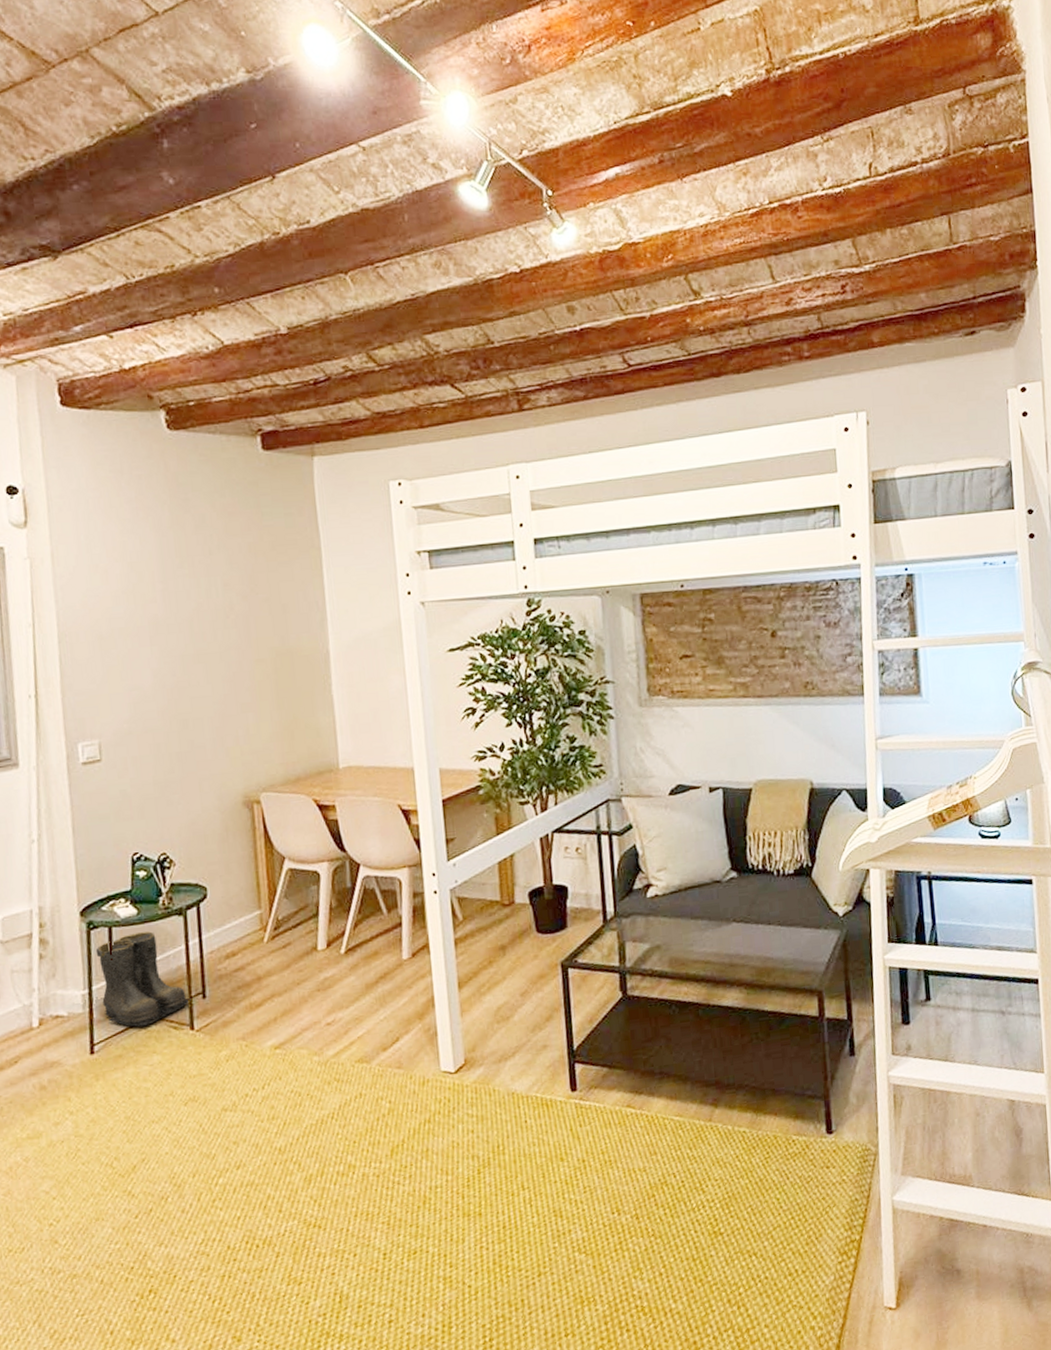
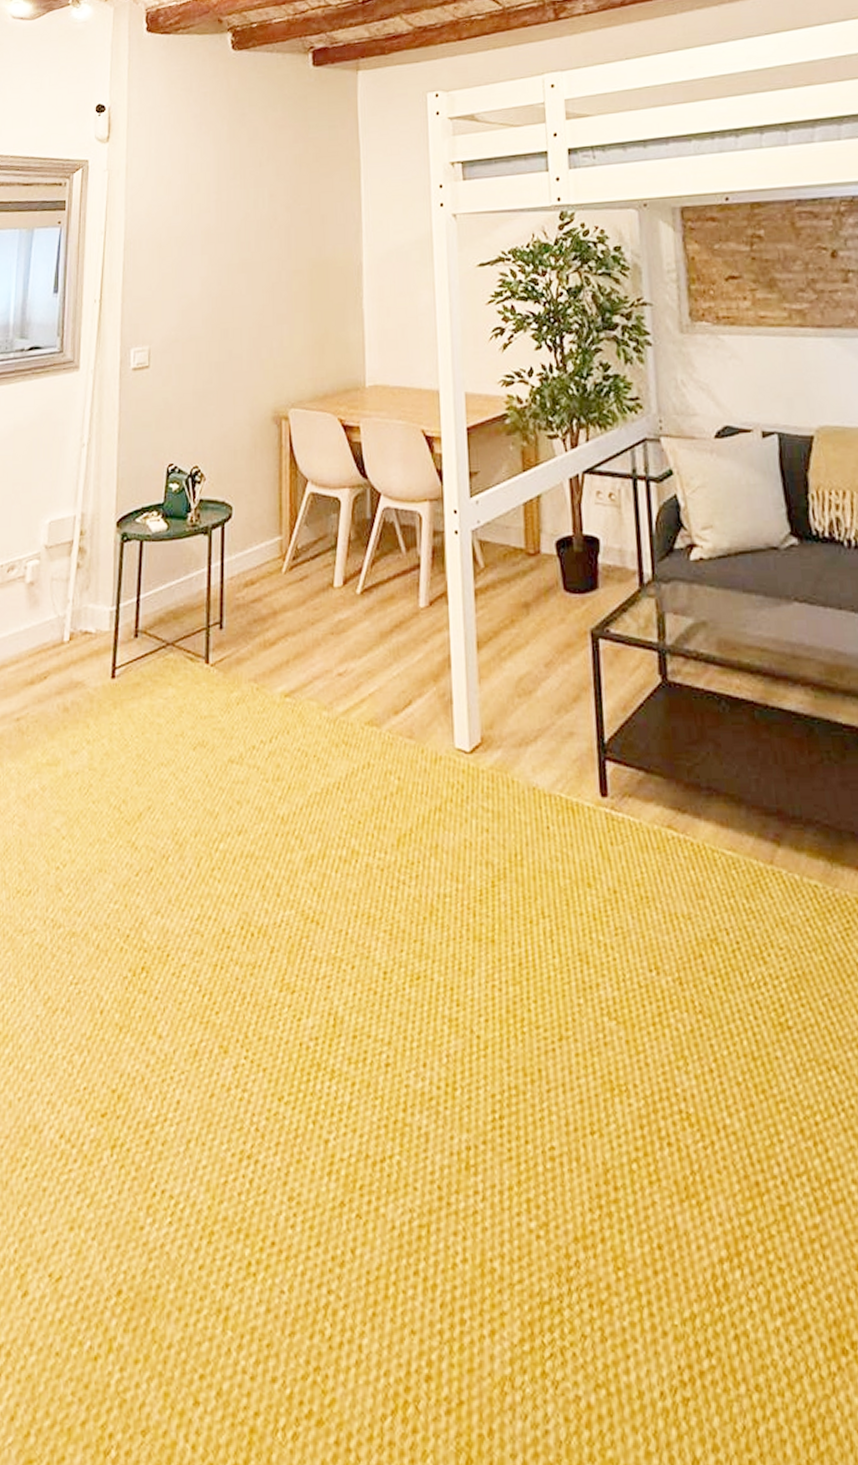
boots: present [95,931,191,1027] -> none [126,549,209,654]

